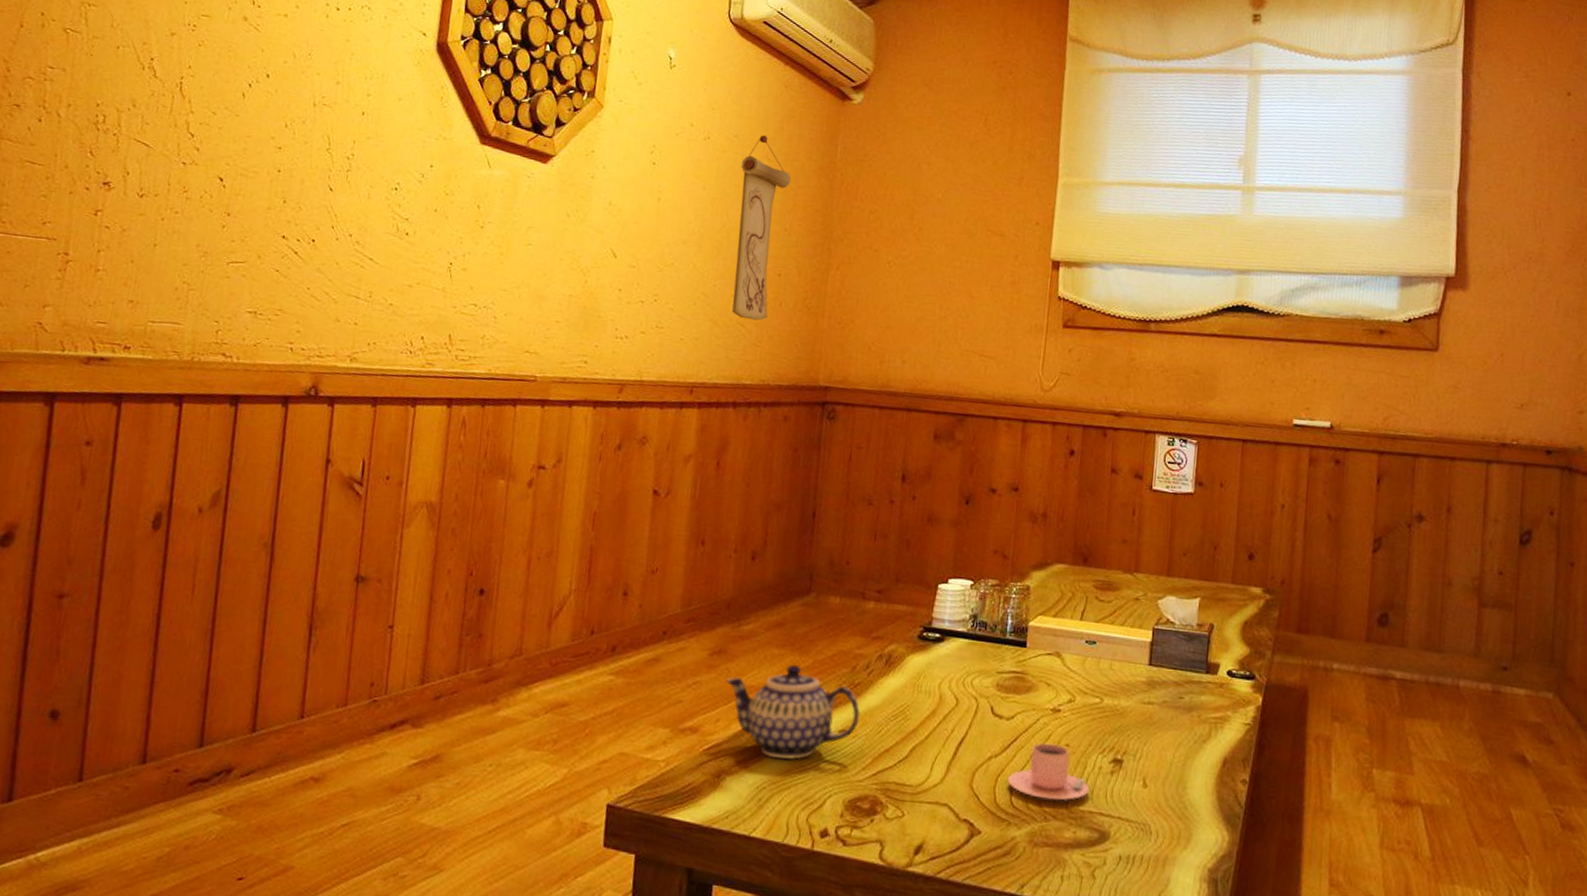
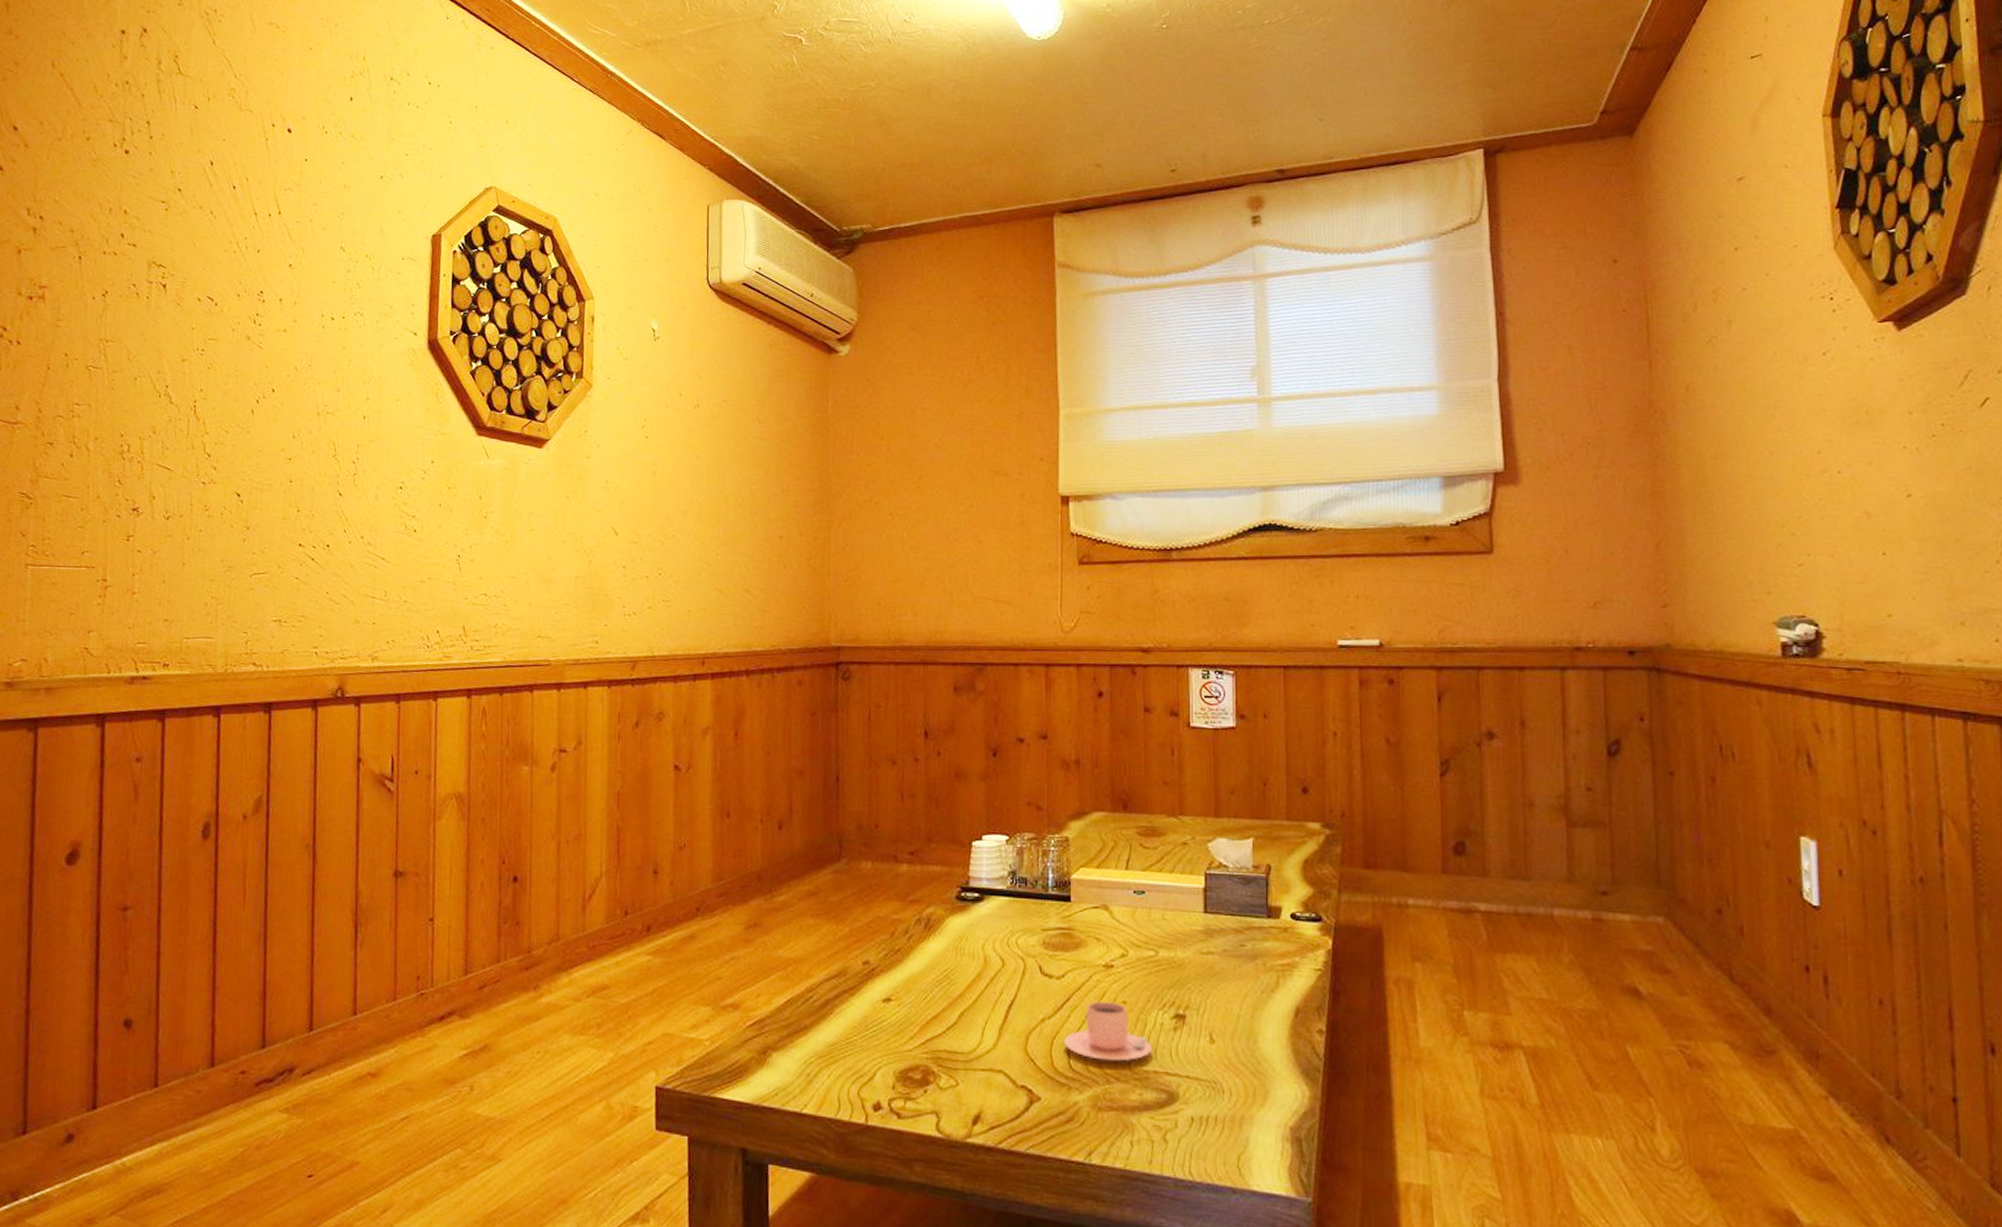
teapot: present [726,665,860,760] -> none [763,934,903,1032]
wall scroll: present [732,134,792,321] -> none [732,397,785,586]

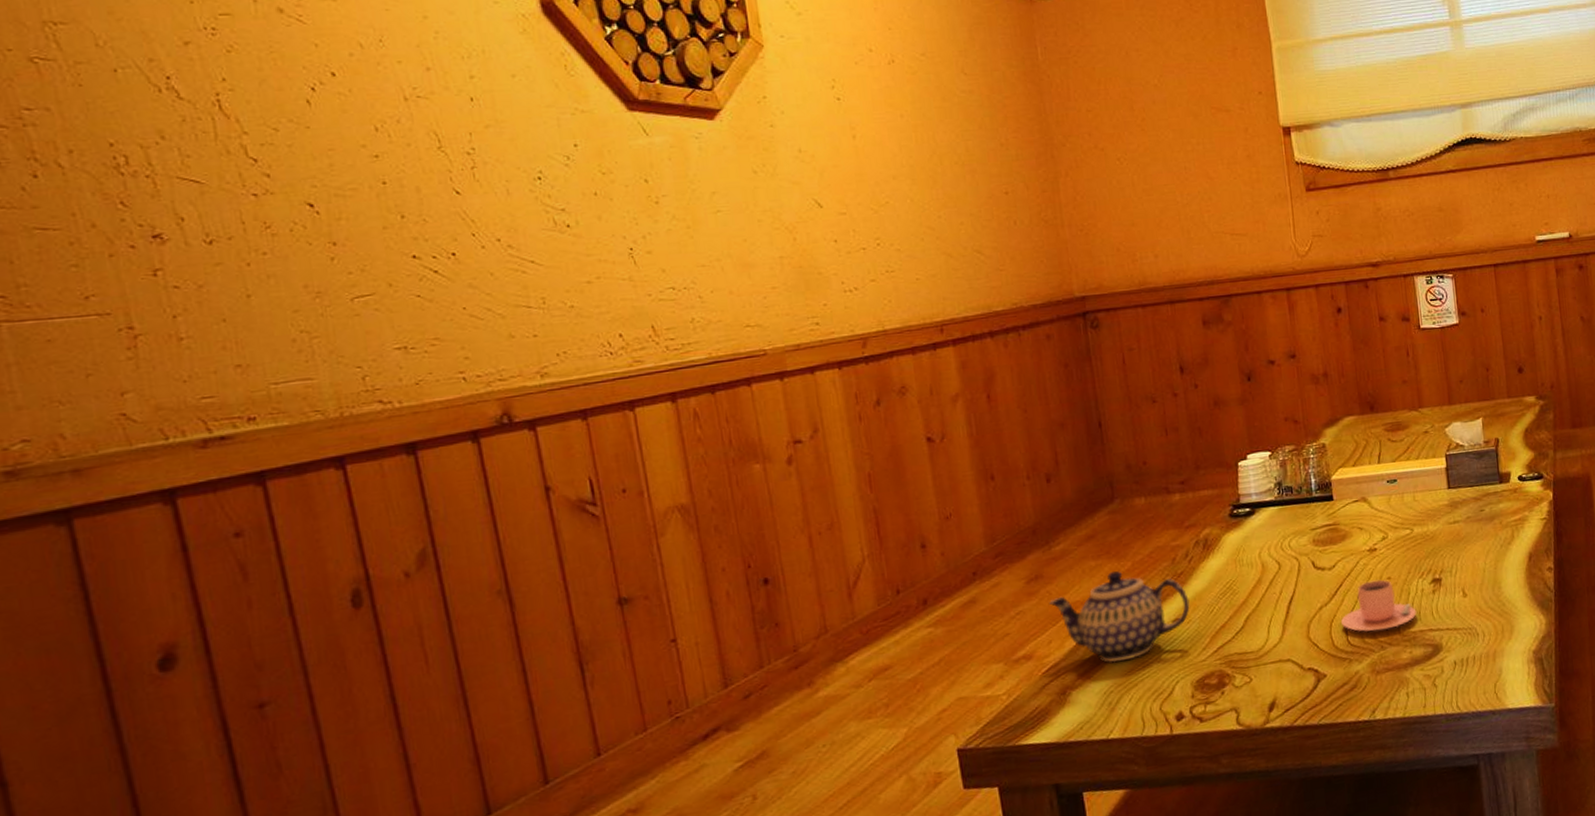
teapot: none [763,934,903,1032] -> present [1049,571,1190,663]

